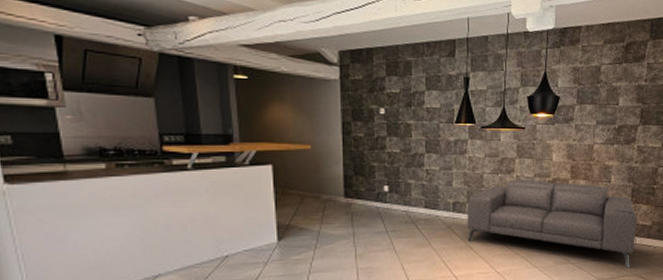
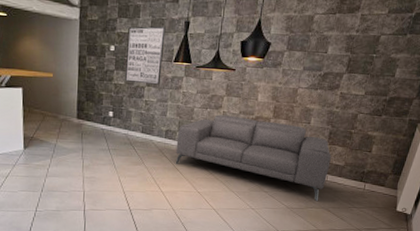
wall art: none [399,83,443,150] -> present [124,26,166,85]

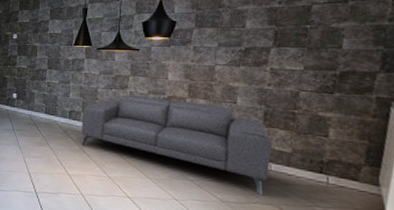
wall art: present [124,26,166,85] -> none [26,14,64,67]

